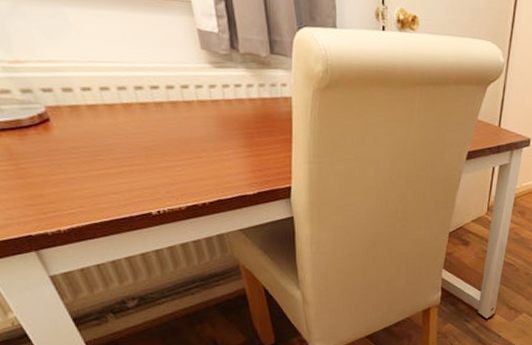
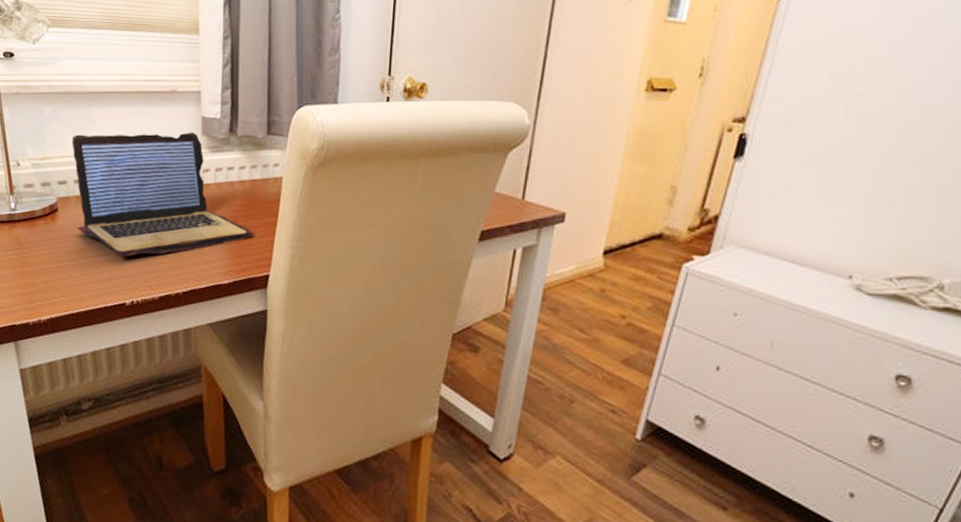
laptop: none [46,36,273,169] -> present [72,132,256,257]

